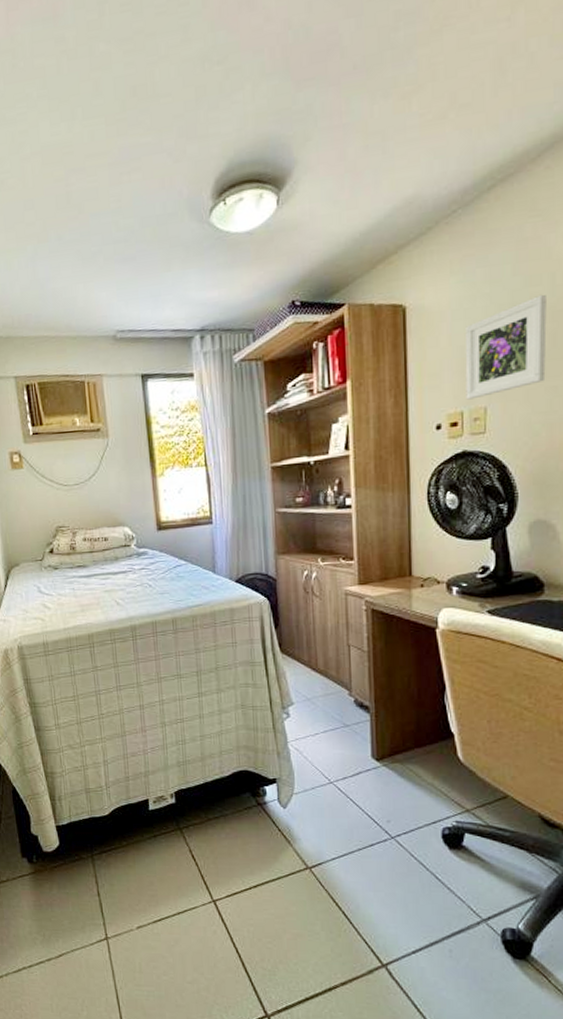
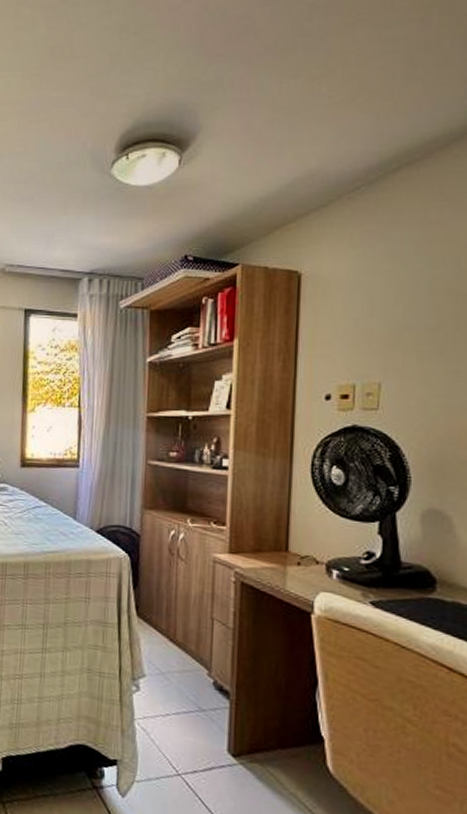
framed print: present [465,294,547,400] -> none [359,276,450,374]

